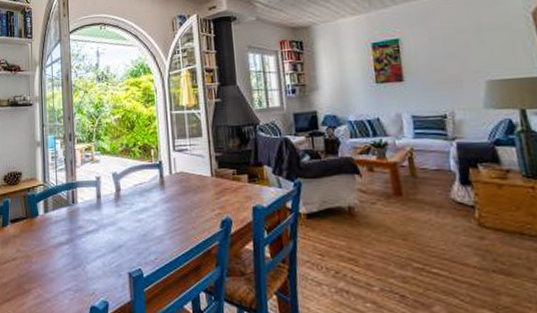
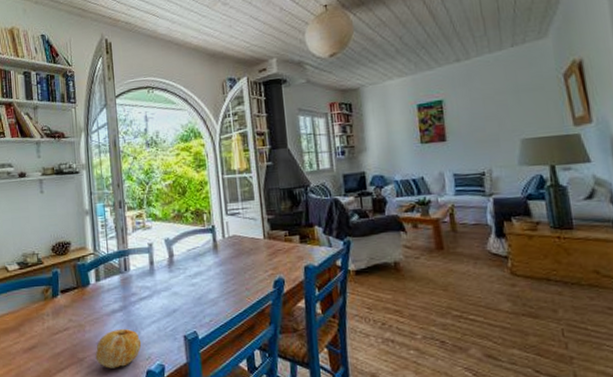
fruit: none [41,261,86,302] -> present [95,328,142,369]

